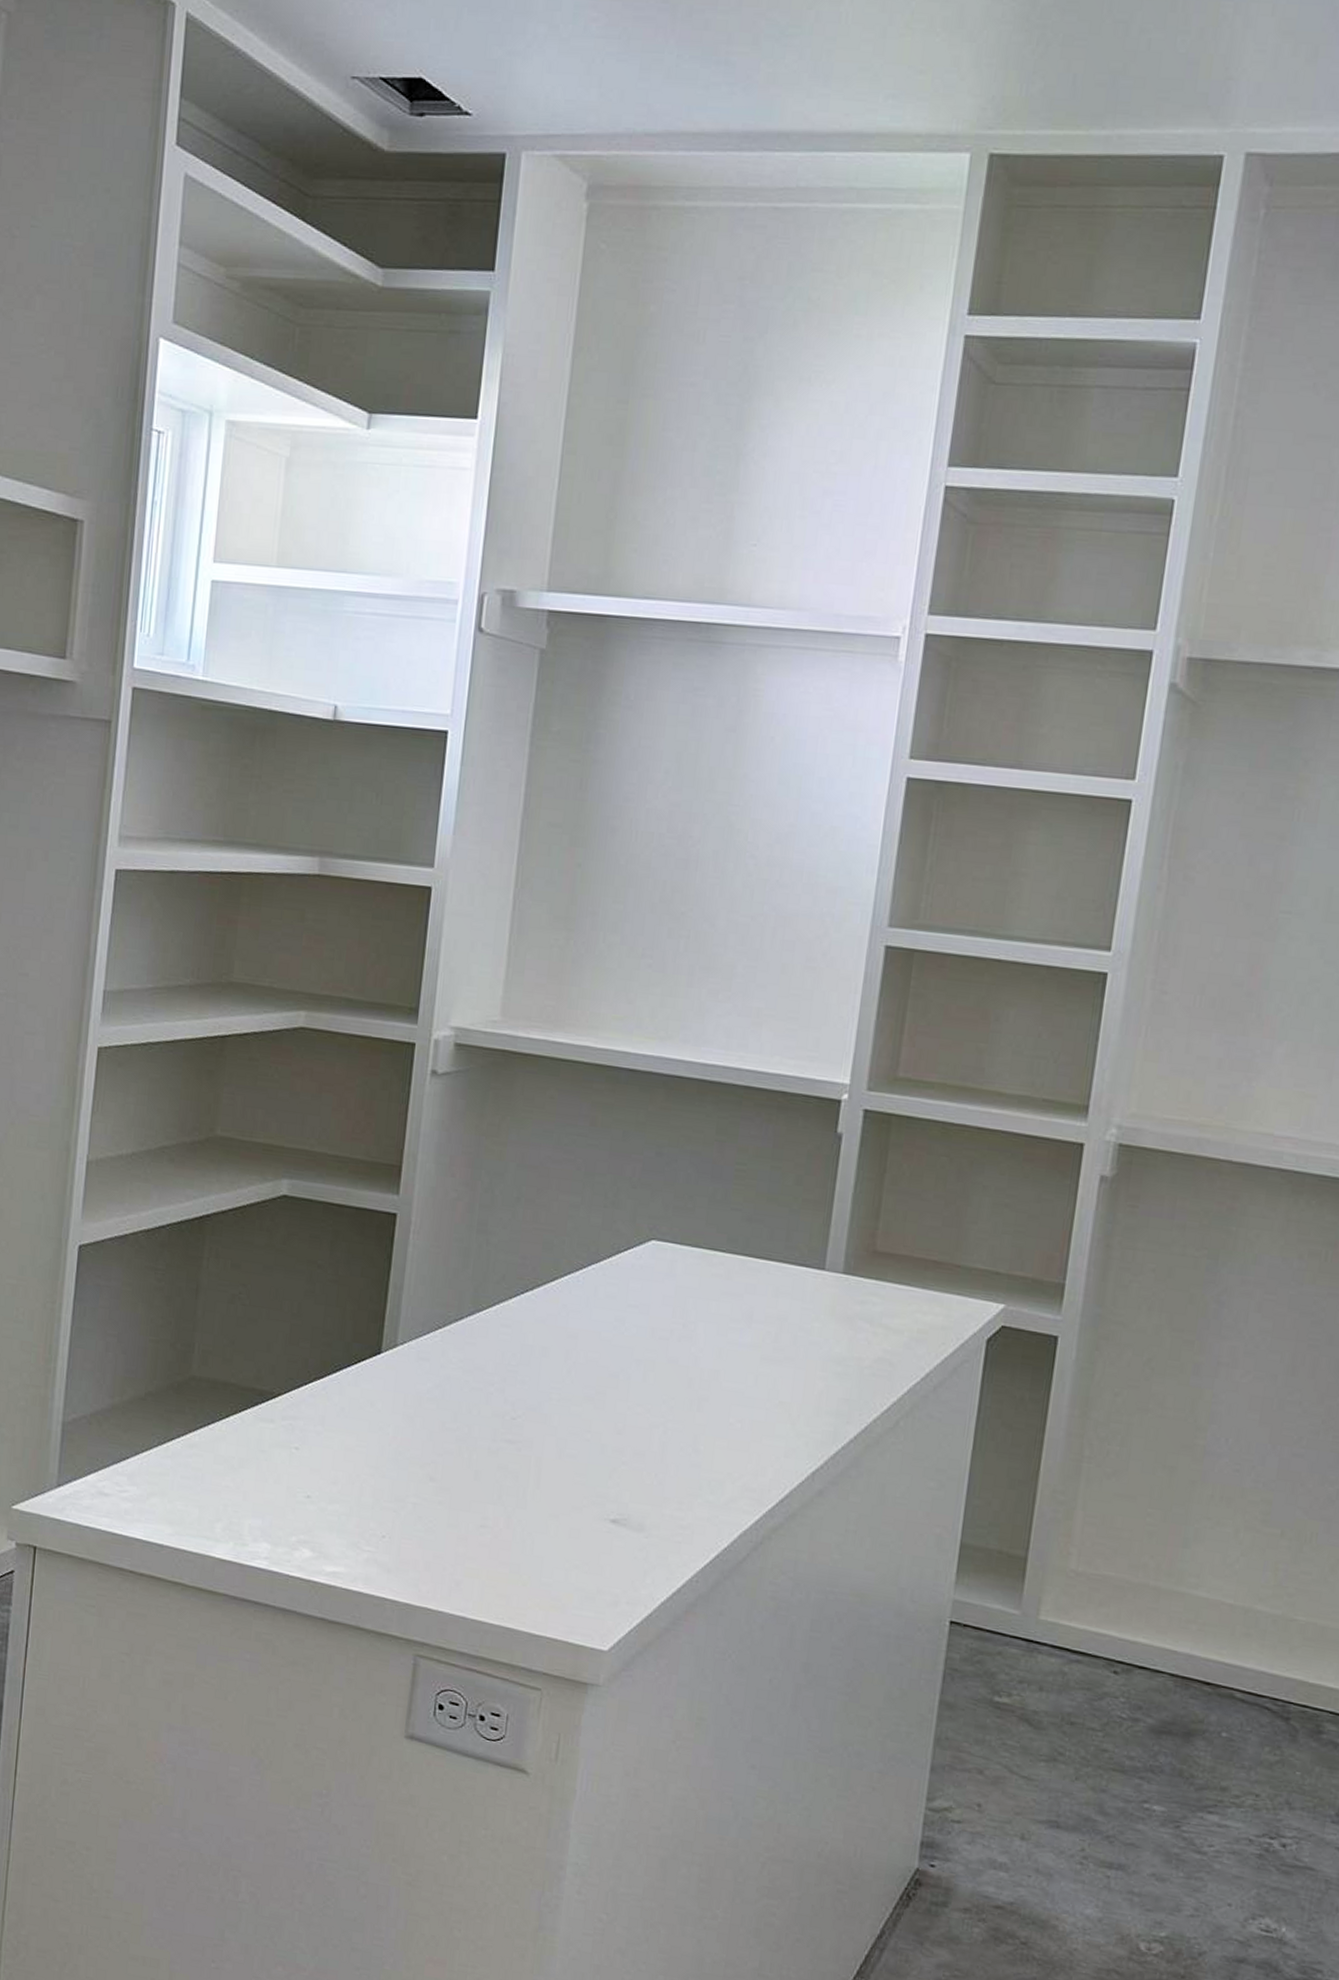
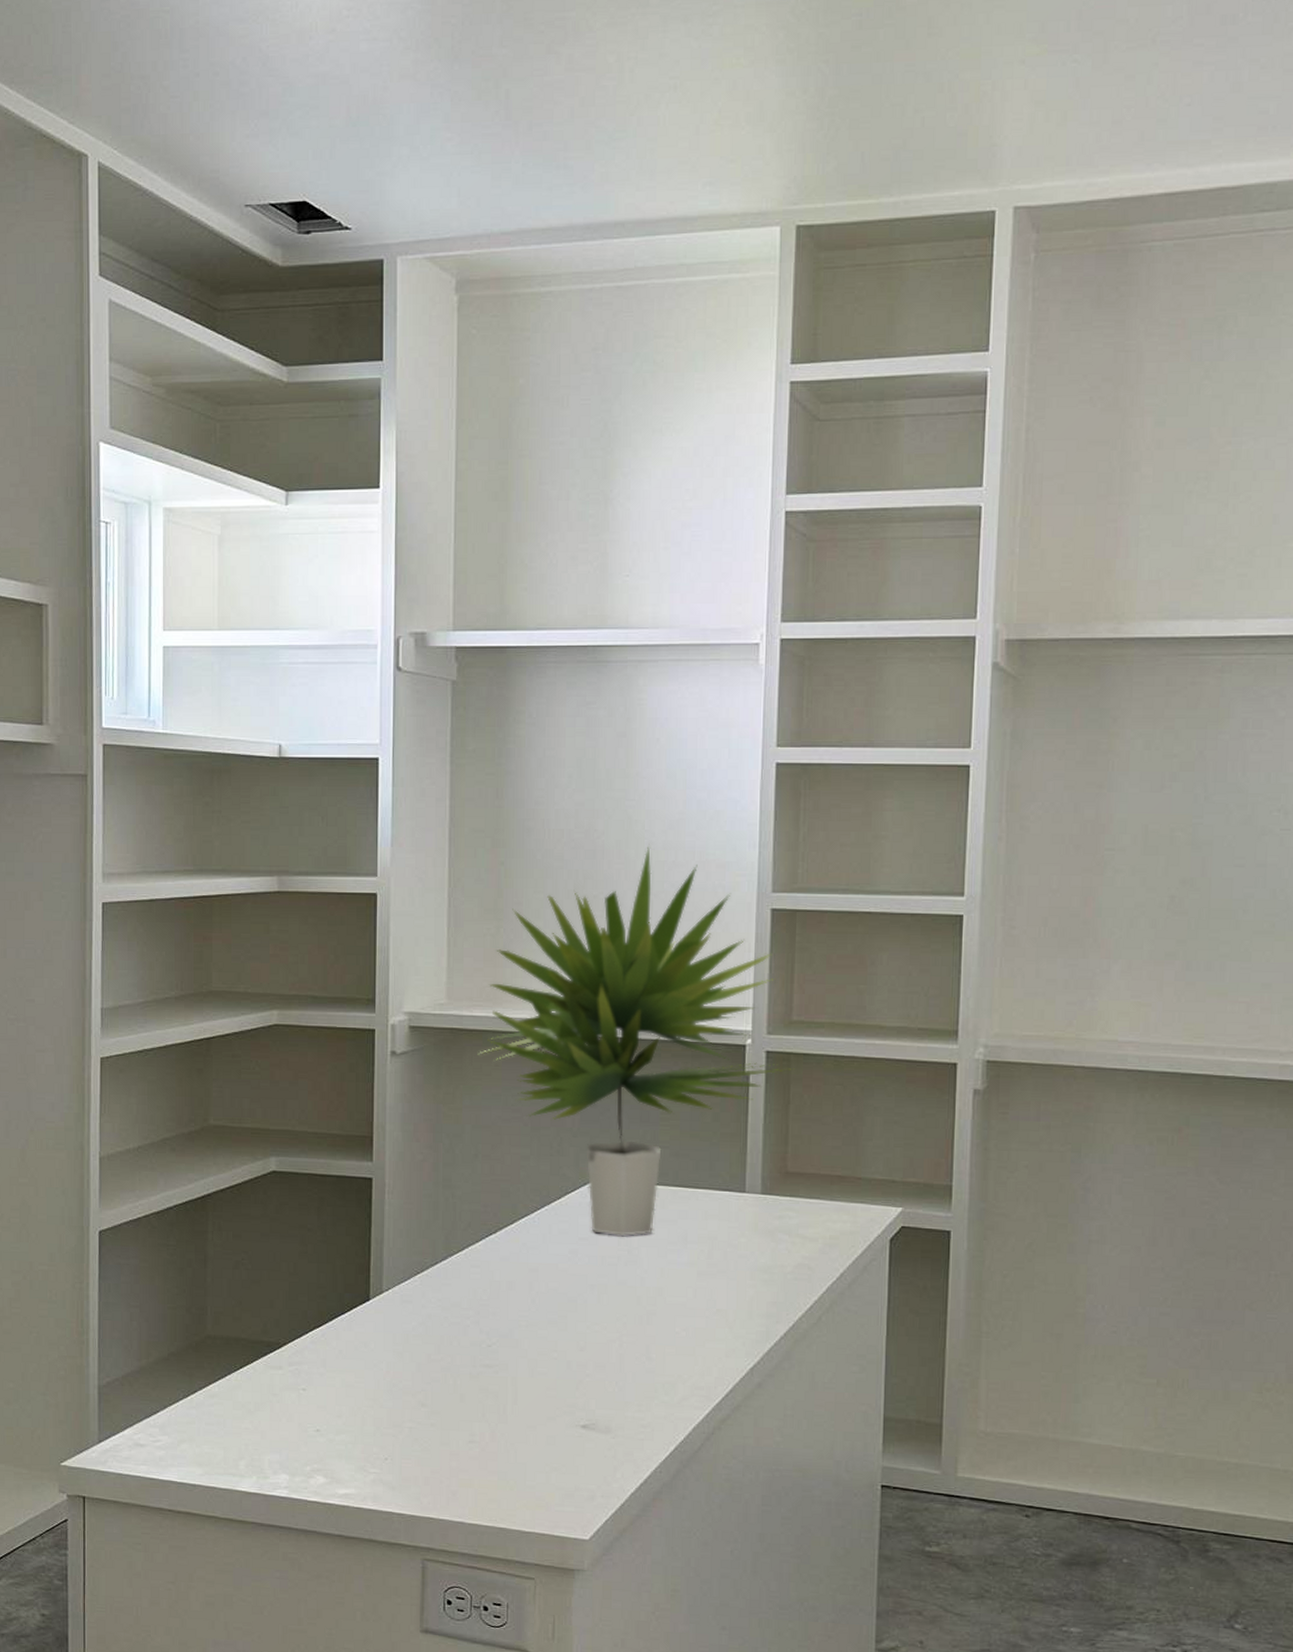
plant: none [530,861,894,1309] -> present [477,846,794,1237]

